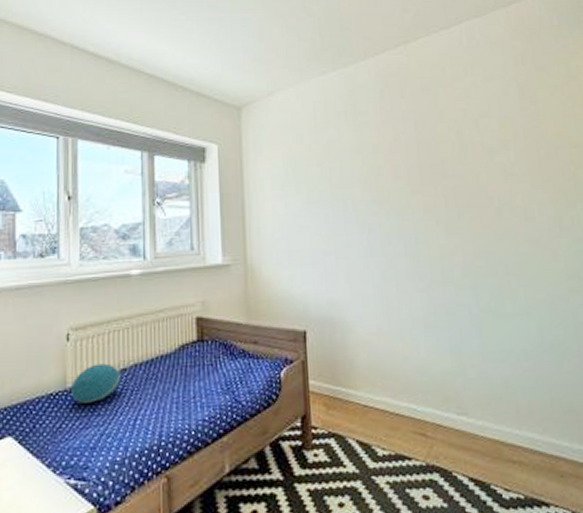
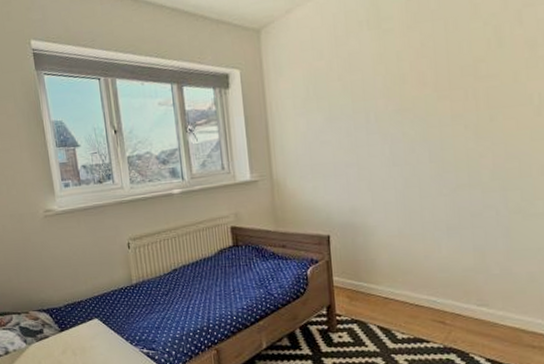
cushion: present [71,363,120,403] -> none [136,265,173,295]

